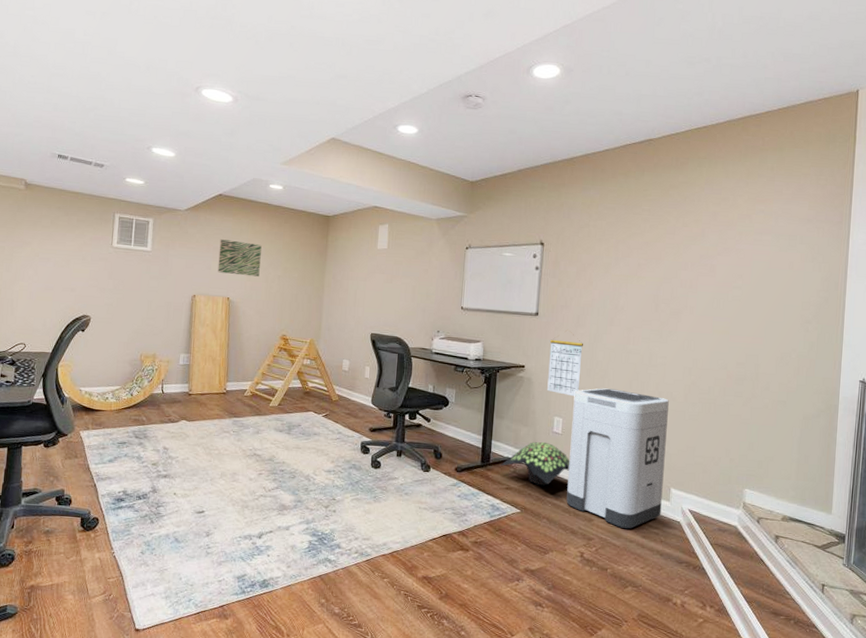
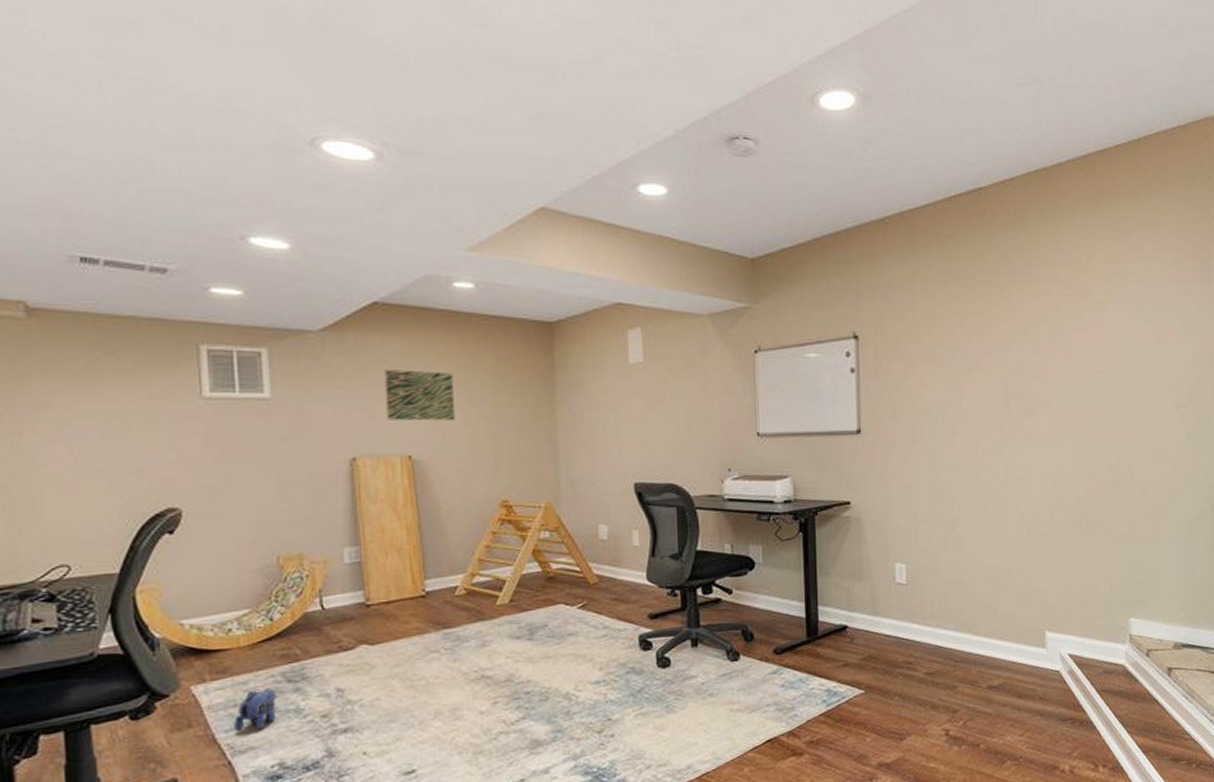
plush toy: none [101,440,128,467] -> present [234,688,277,732]
umbrella: present [500,441,570,487] -> none [832,597,921,656]
calendar: present [547,329,583,397] -> none [879,448,922,534]
trash can: present [566,388,669,529] -> none [917,517,1037,691]

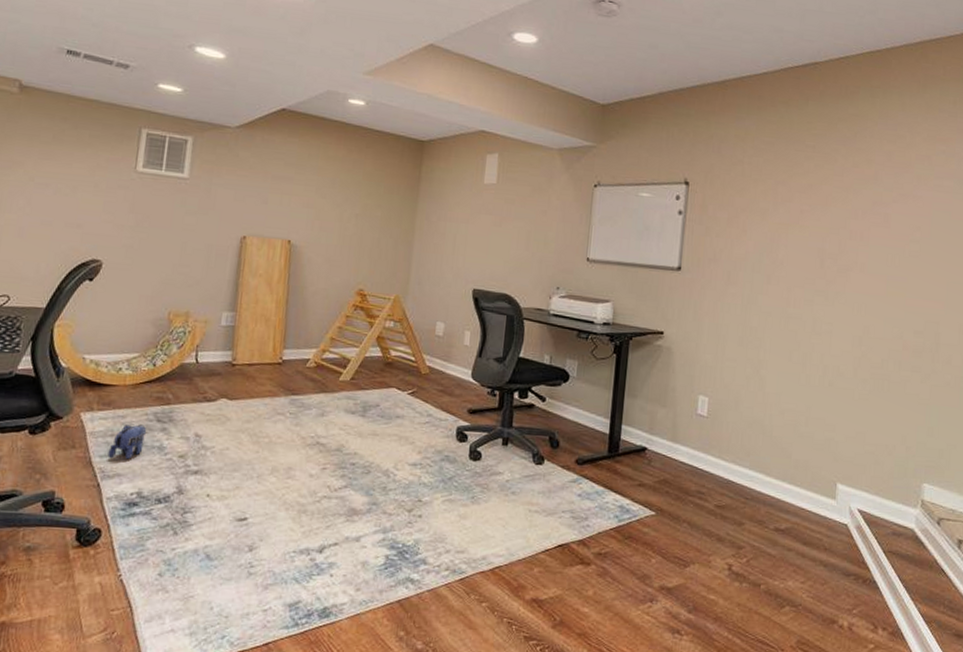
wall art: present [384,370,455,421] -> none [276,166,336,215]

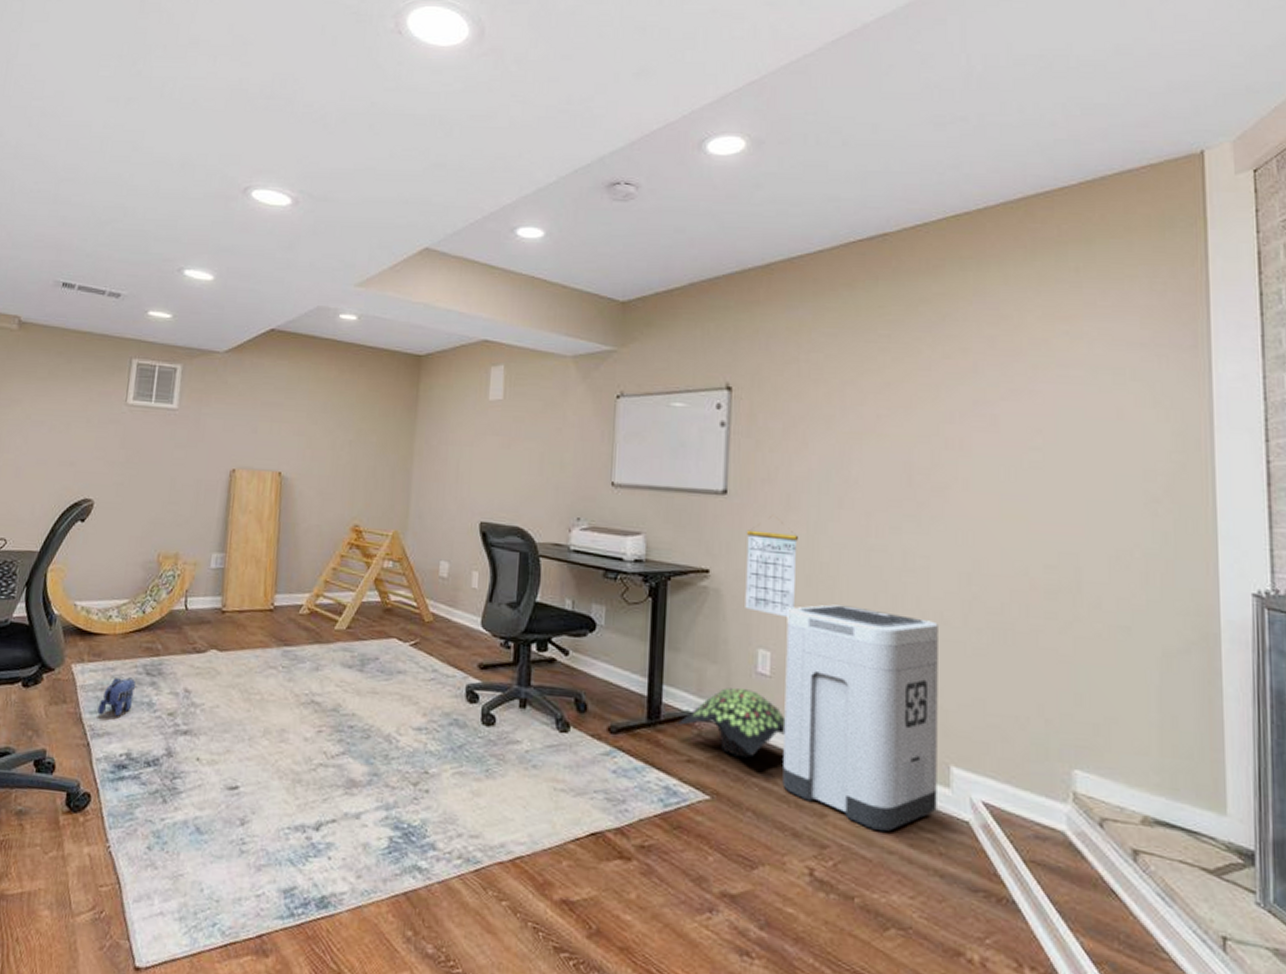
umbrella: none [631,426,717,483] -> present [676,687,786,759]
calendar: none [690,288,735,371] -> present [745,515,798,618]
trash can: none [712,360,835,535] -> present [782,604,938,832]

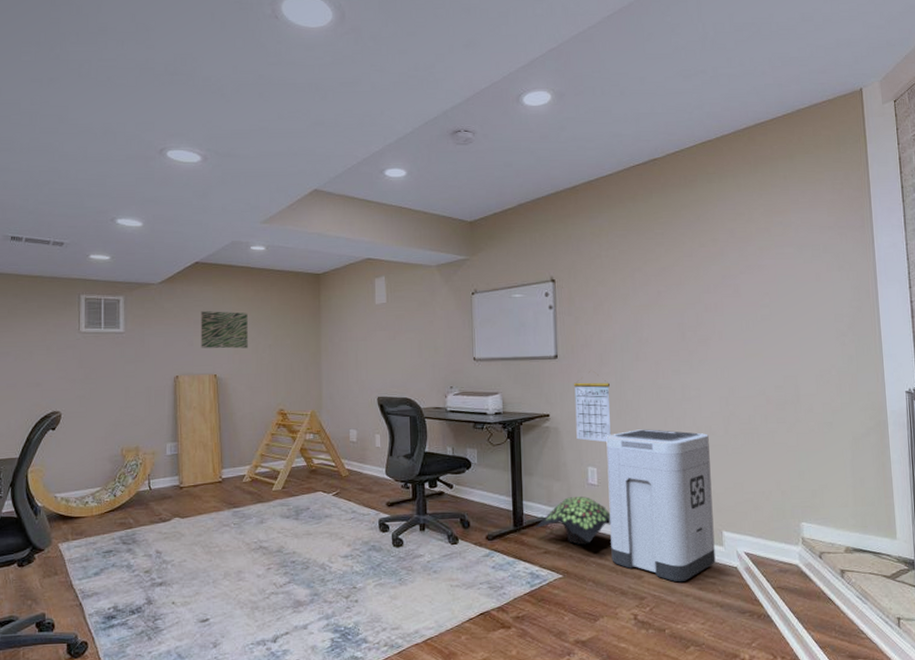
plush toy: present [97,677,137,717] -> none [85,548,115,580]
wall art: none [266,391,327,443] -> present [200,311,248,349]

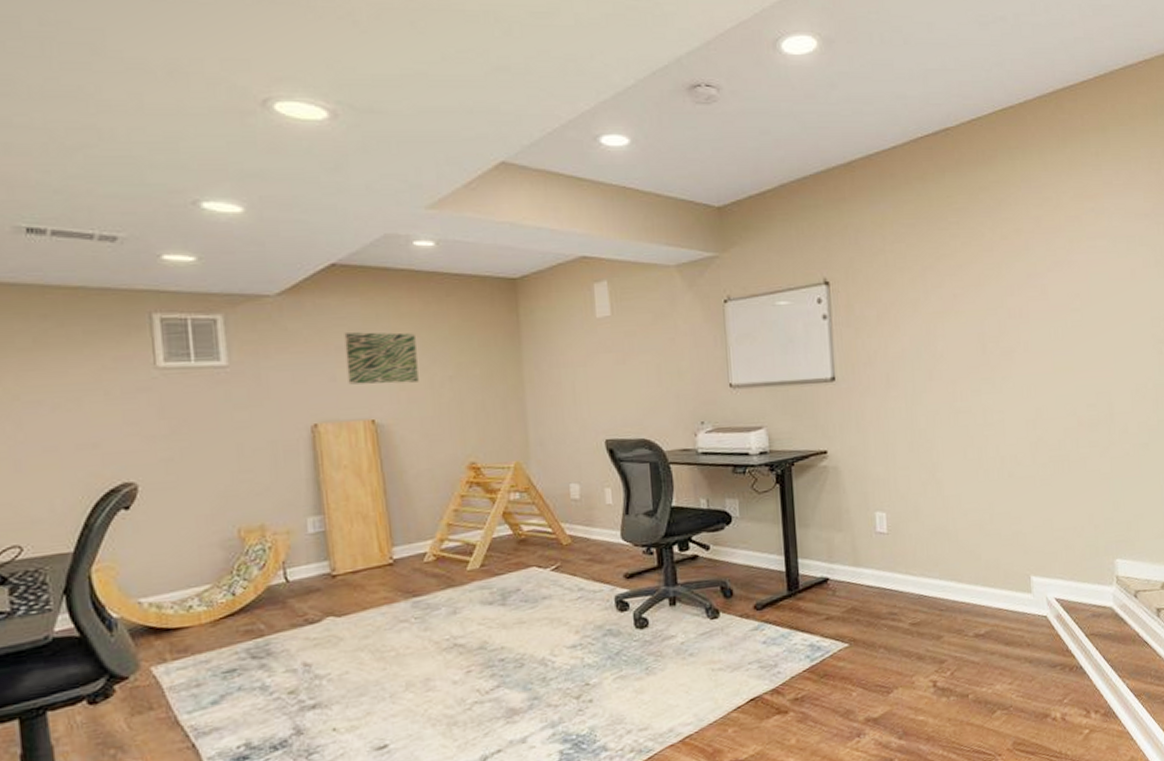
umbrella: present [535,496,611,546] -> none [813,547,904,607]
calendar: present [573,370,611,443] -> none [855,394,902,482]
trash can: present [606,429,716,583] -> none [896,462,1023,640]

